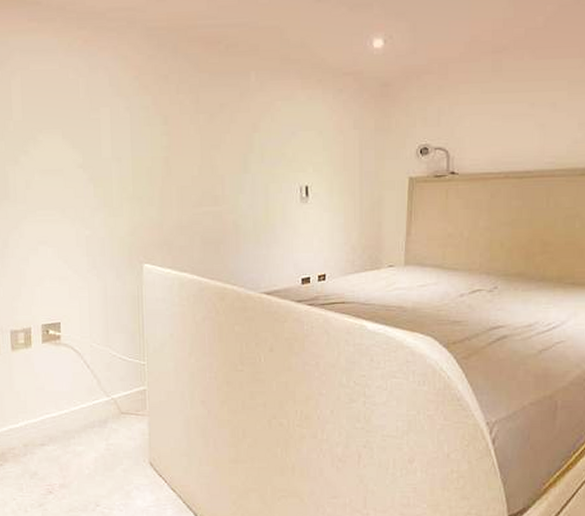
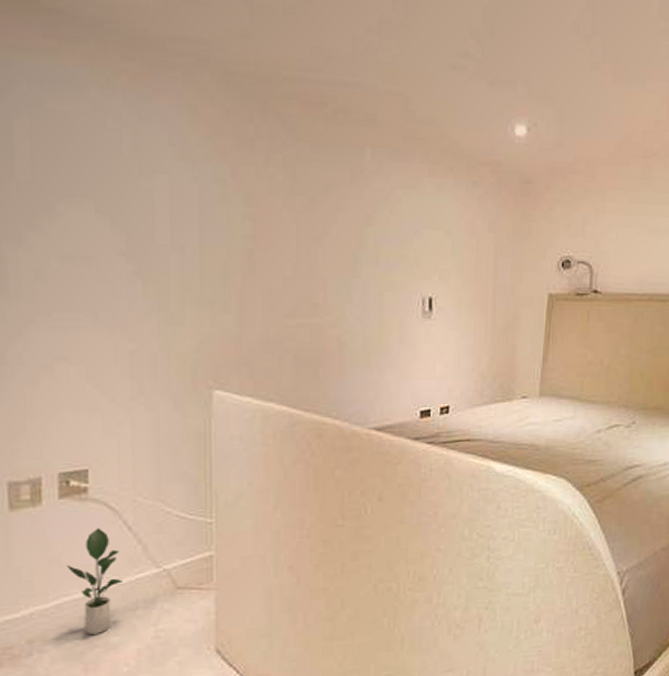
potted plant: none [47,365,84,443] -> present [66,528,123,635]

